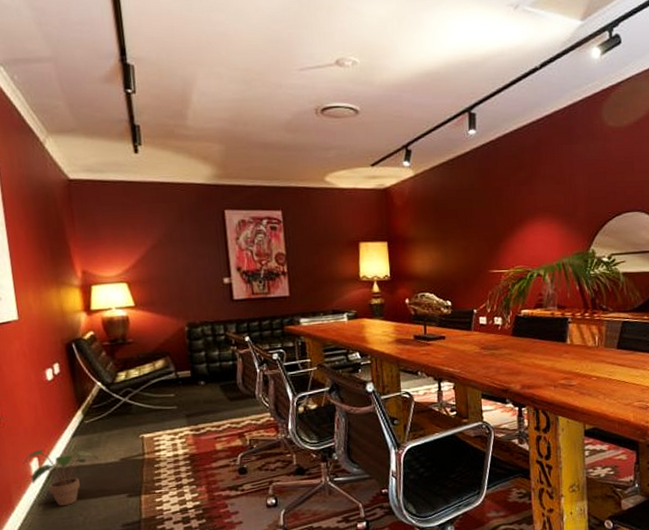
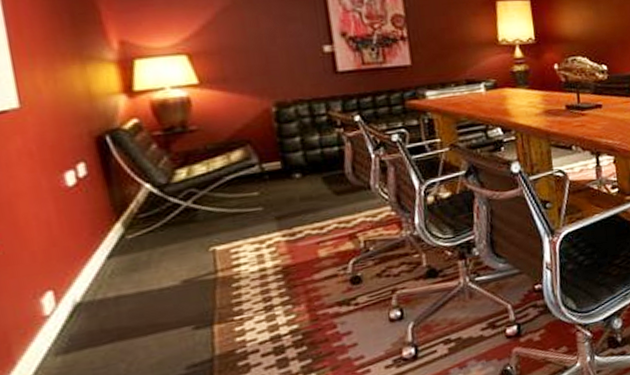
potted plant: present [22,449,99,506] -> none [28,275,149,353]

